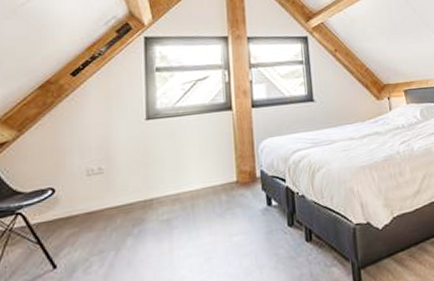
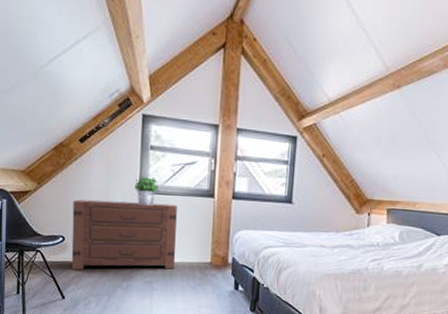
dresser: none [64,125,197,228] -> present [71,199,177,271]
potted plant: none [141,99,170,132] -> present [135,176,159,205]

